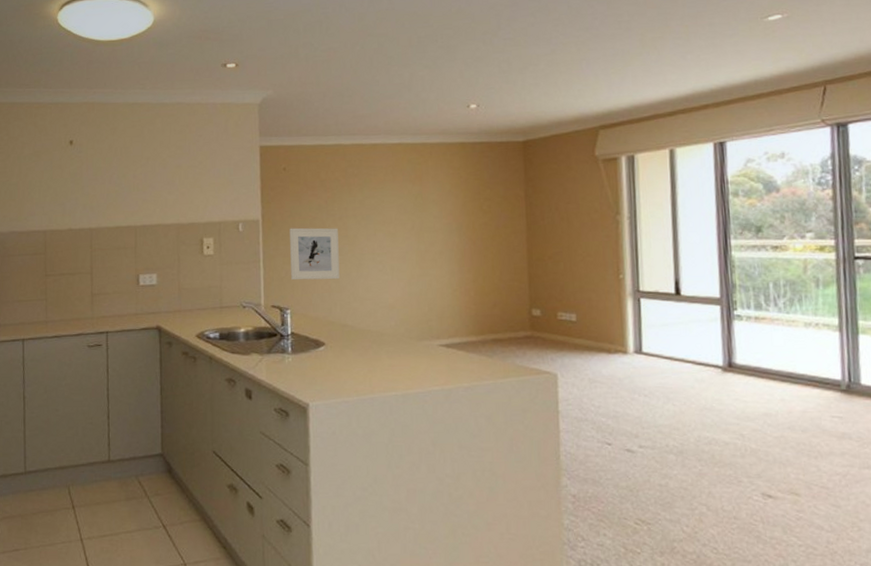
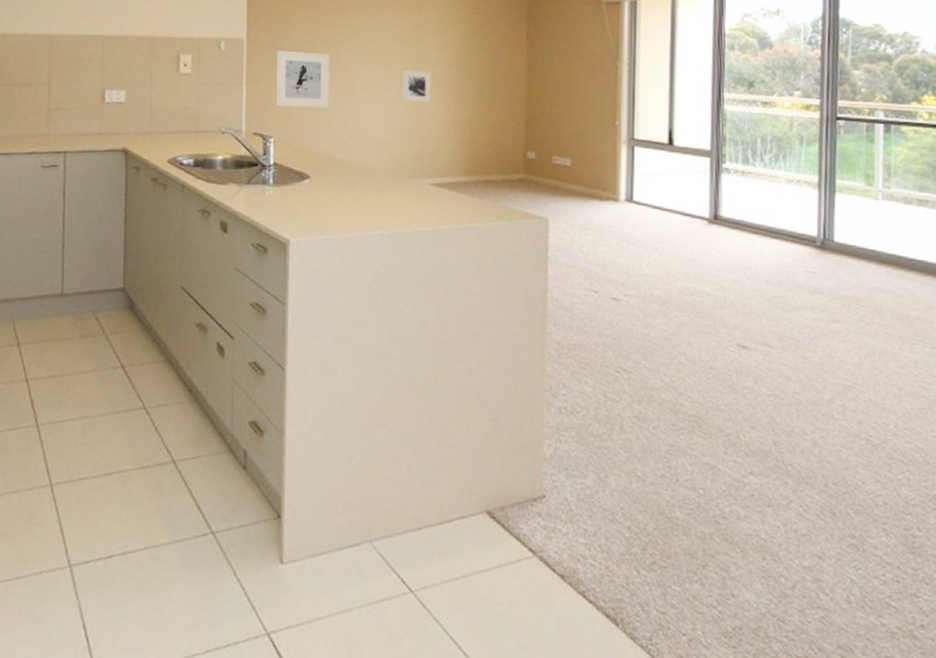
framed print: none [406,238,435,269] -> present [402,70,431,103]

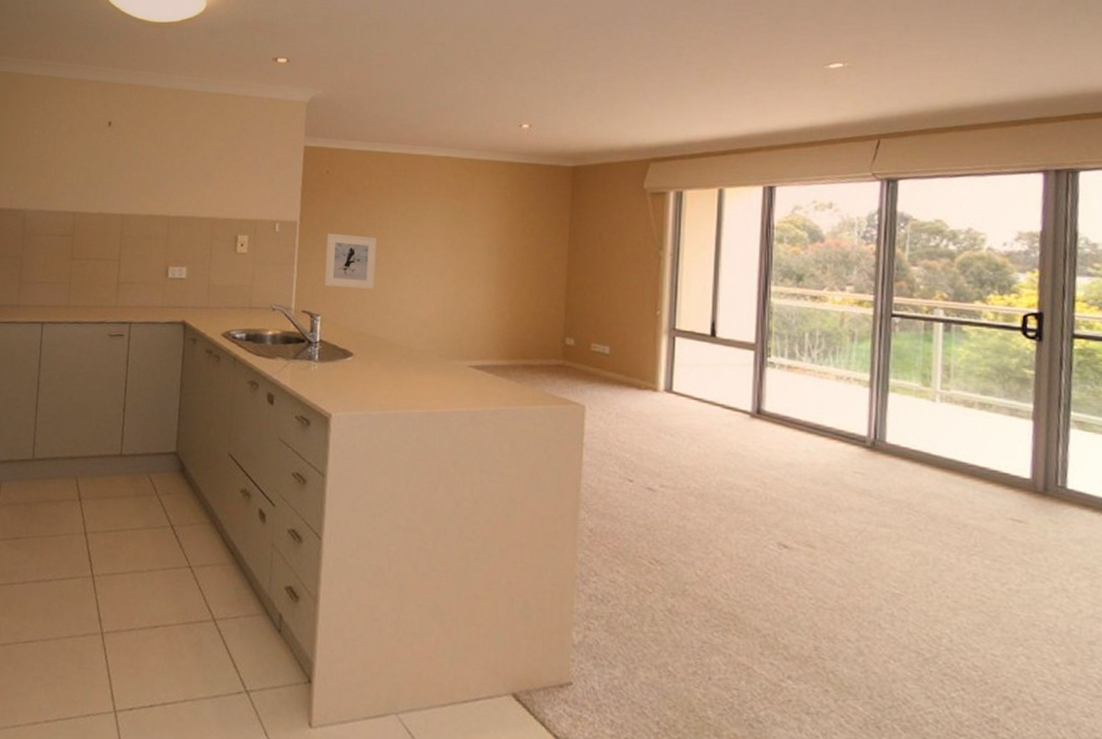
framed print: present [402,70,431,103] -> none [444,254,474,287]

